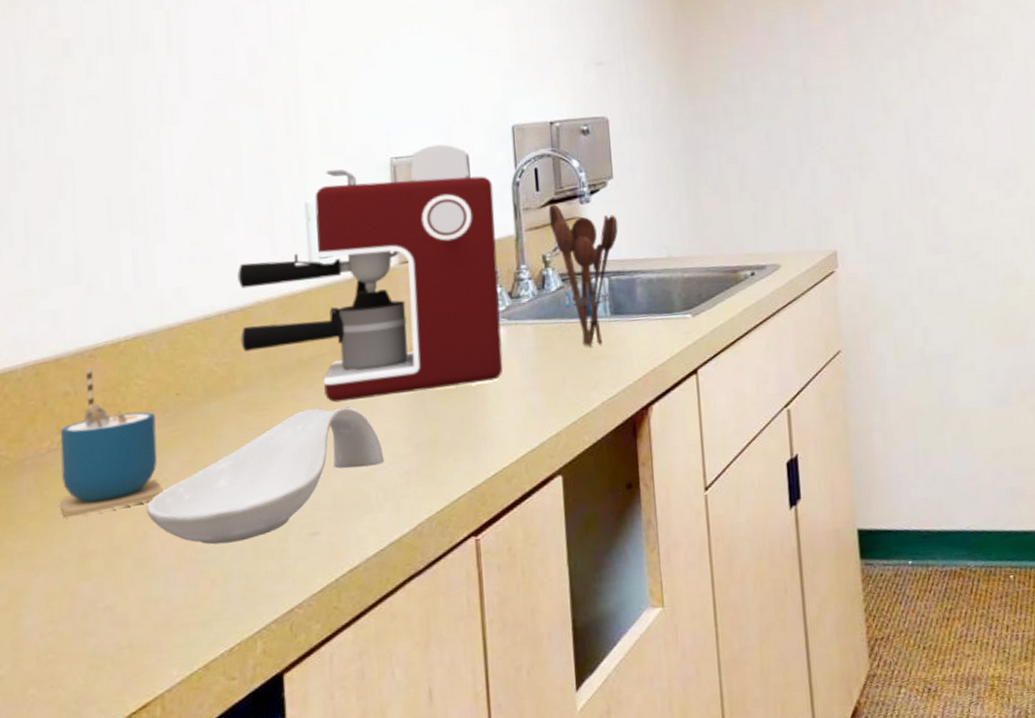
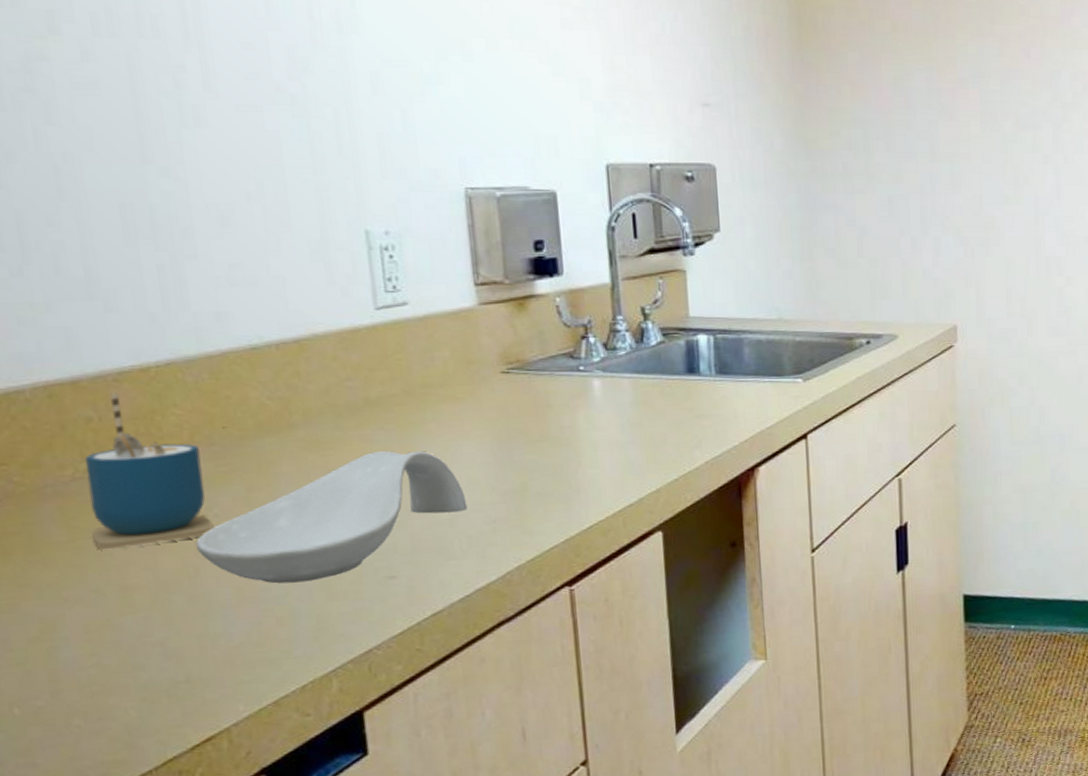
coffee maker: present [237,144,503,403] -> none [287,178,598,446]
utensil holder: present [548,203,619,346] -> none [647,253,725,405]

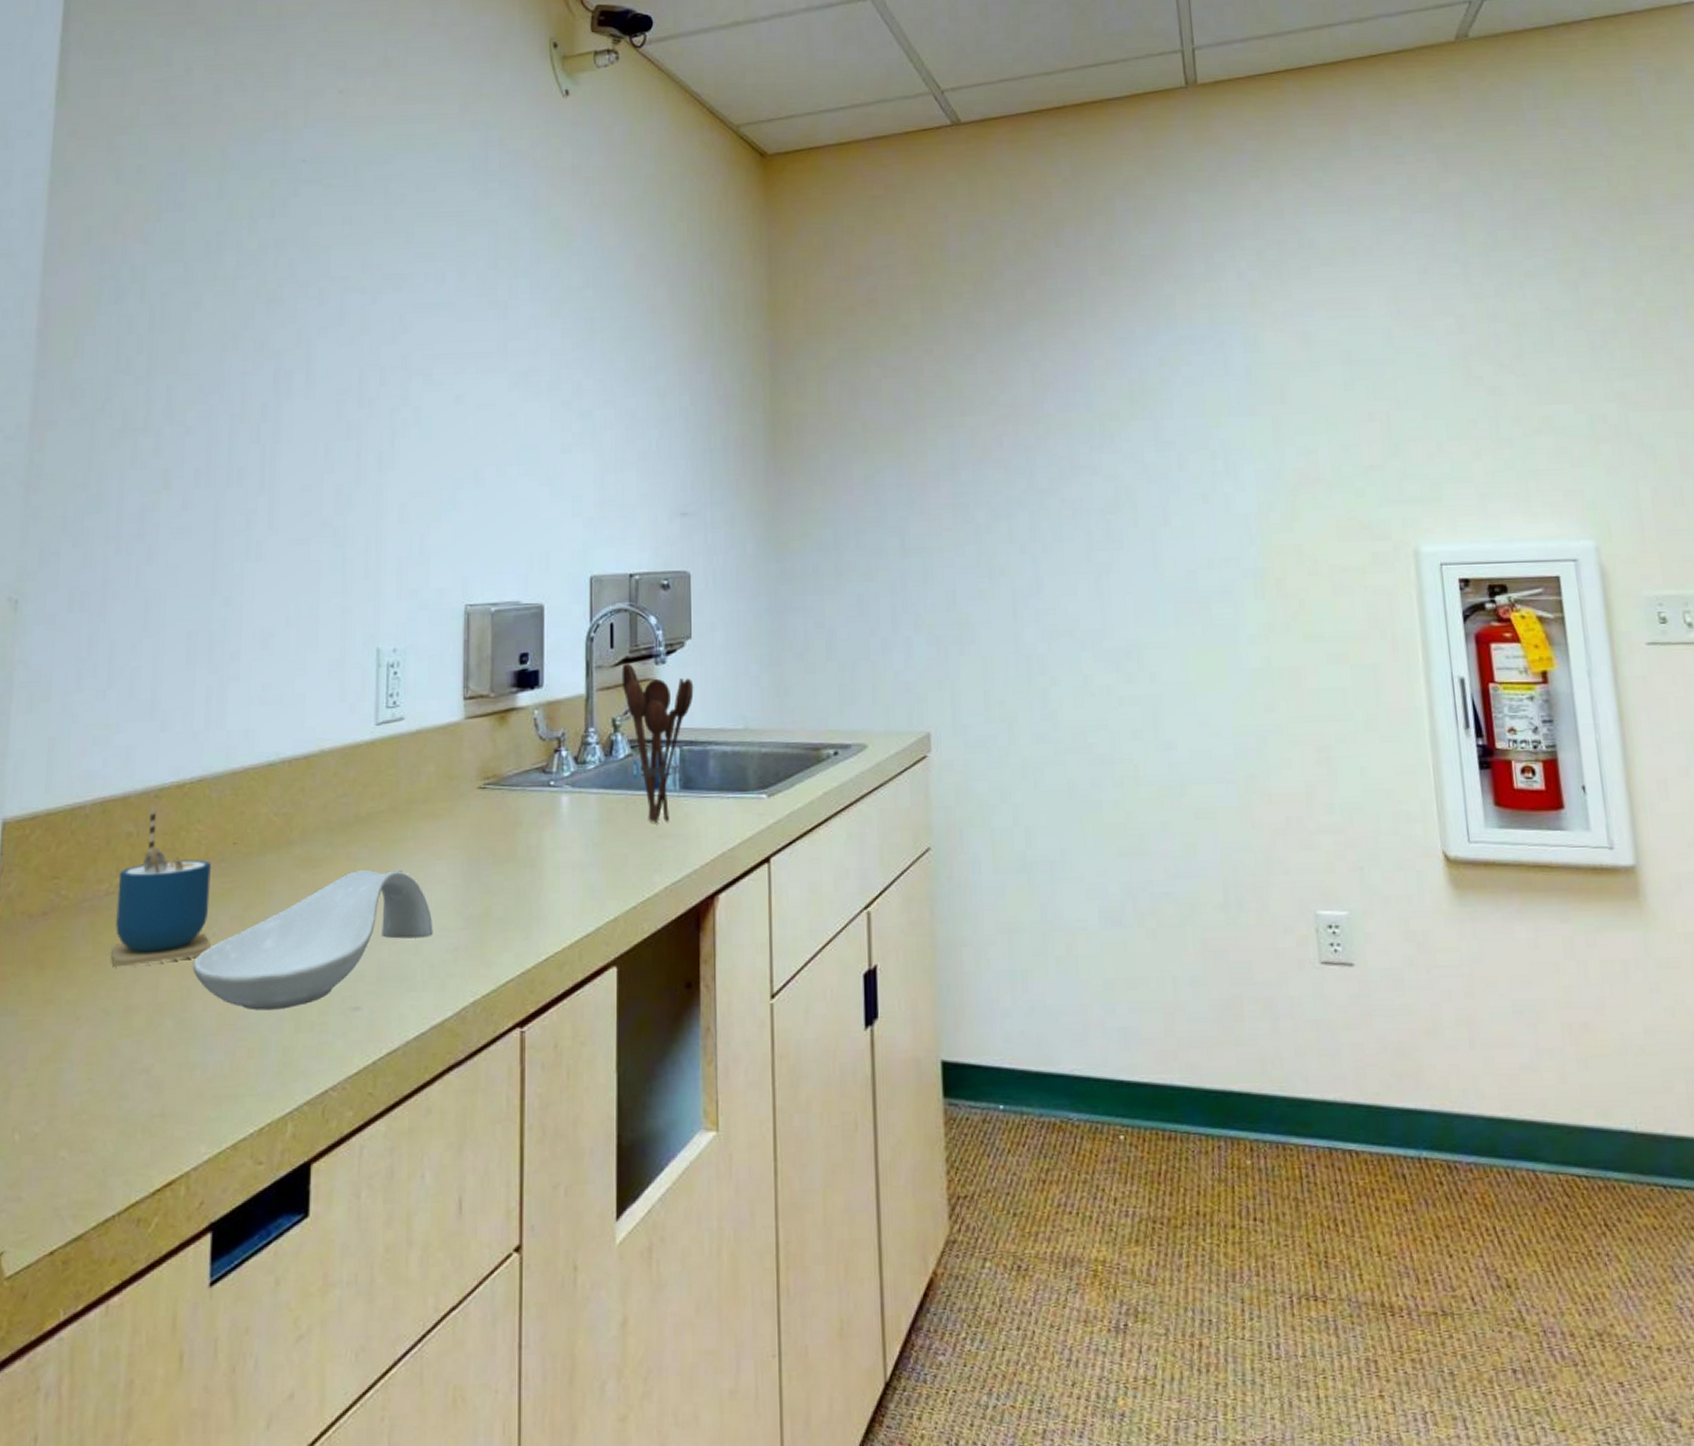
utensil holder: none [647,253,725,405] -> present [621,662,694,823]

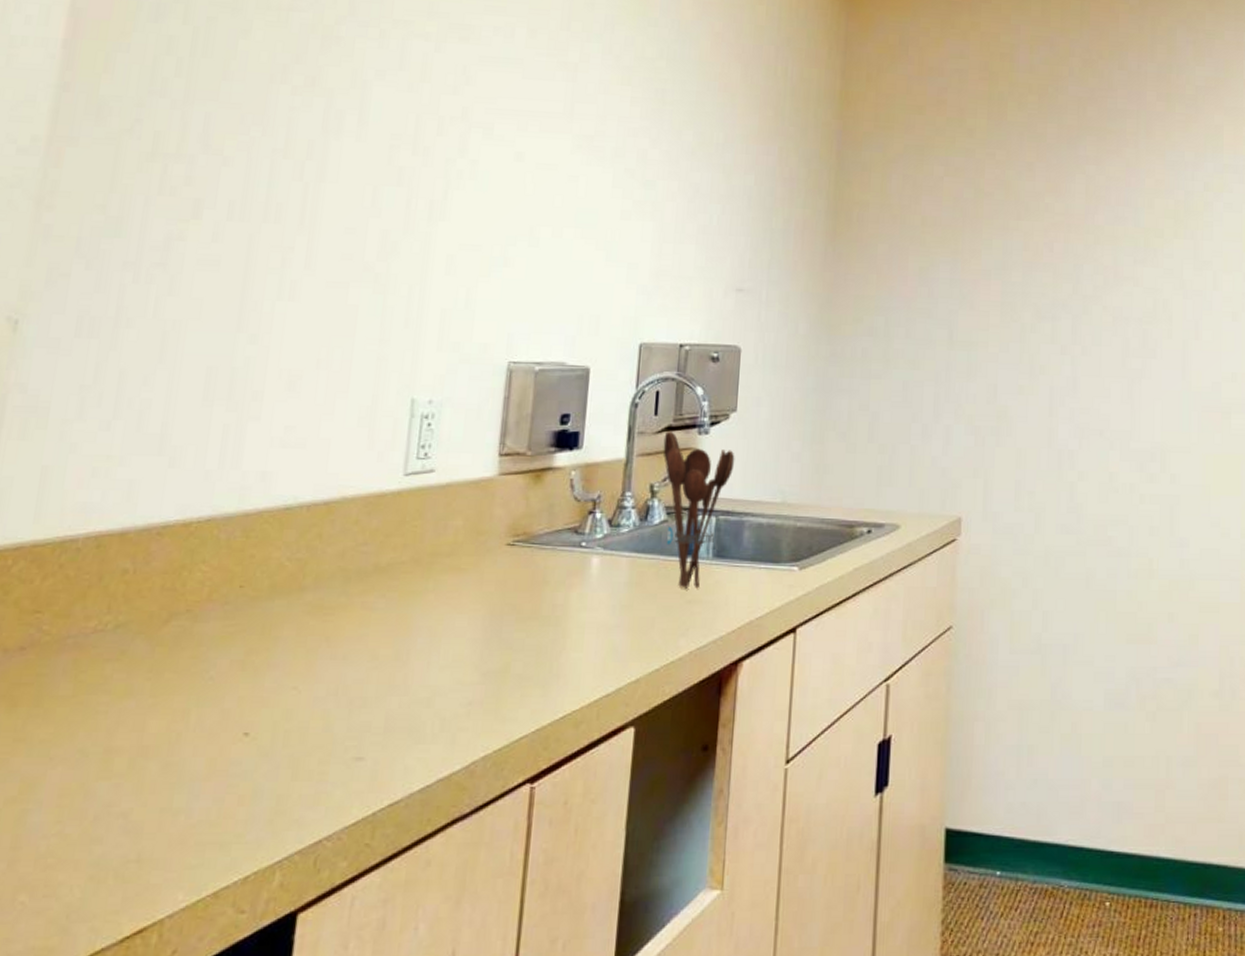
cup: present [111,808,211,967] -> none [94,546,214,708]
spoon rest: present [192,870,433,1011] -> none [184,620,448,757]

